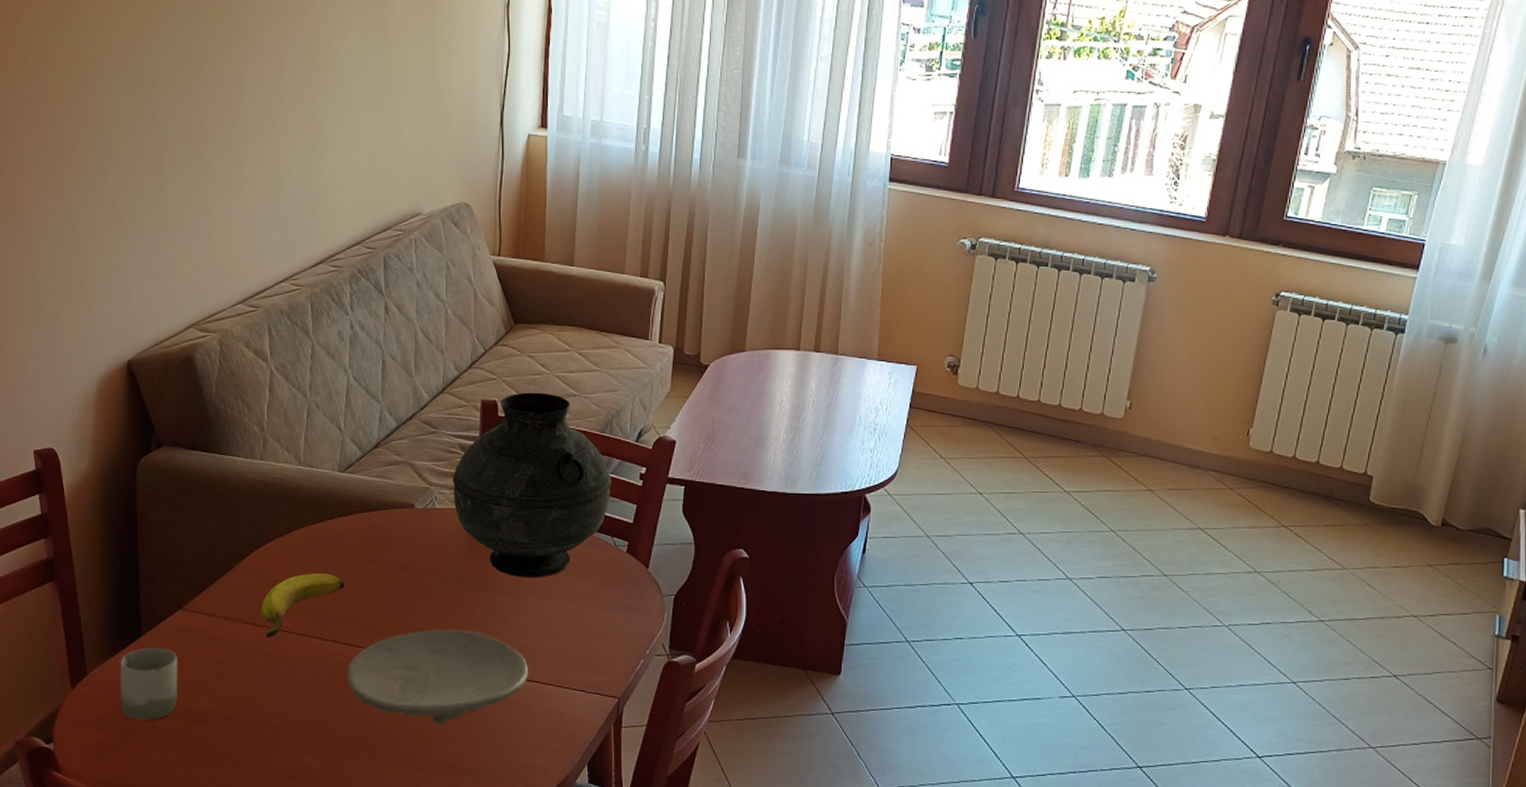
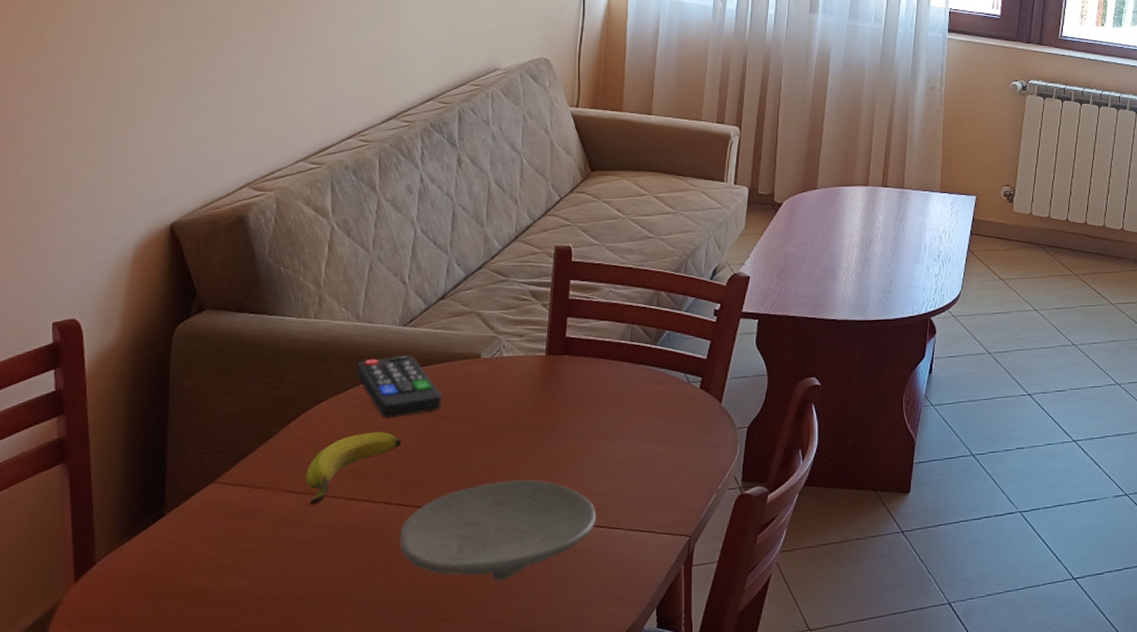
cup: present [119,647,179,720] -> none [133,525,205,610]
remote control: none [301,501,381,561] -> present [357,355,443,419]
vase: present [453,392,612,579] -> none [522,236,686,421]

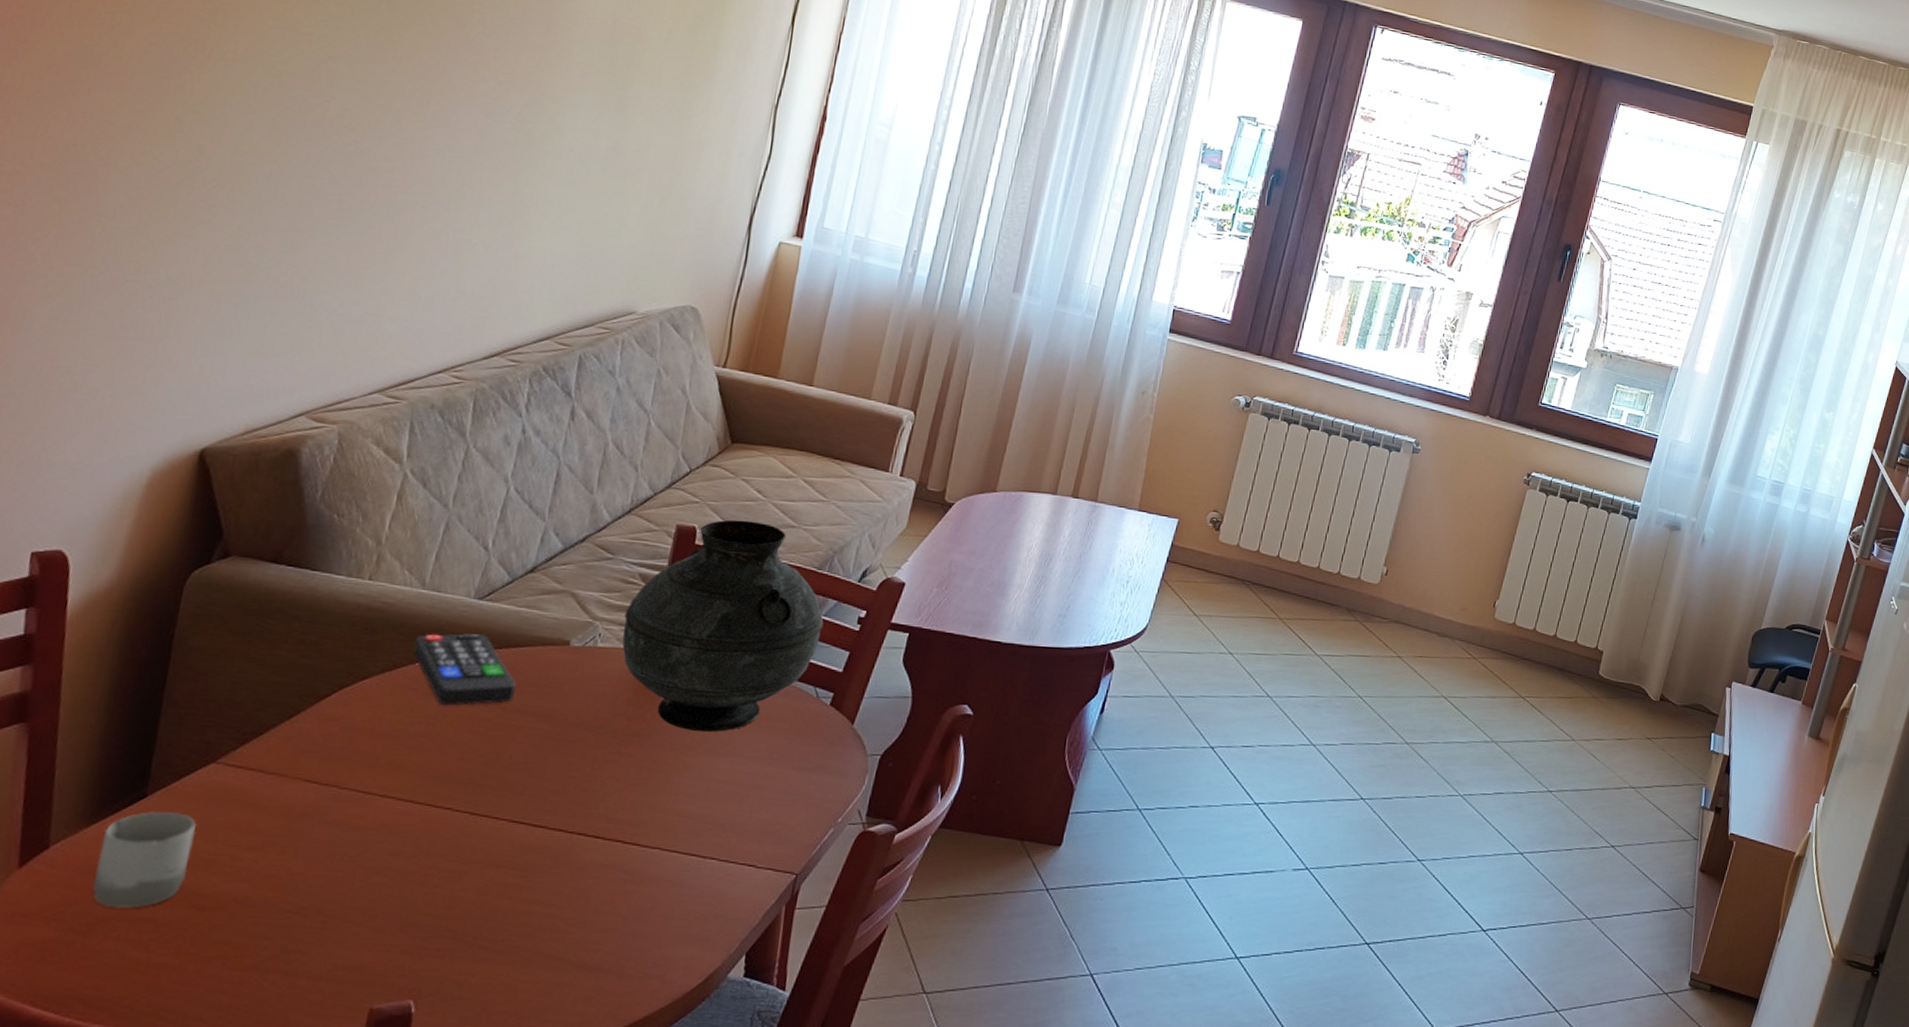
cup: none [133,525,205,610] -> present [92,811,196,909]
banana: present [306,432,401,505] -> none [332,720,459,800]
bowl: present [399,479,597,581] -> none [440,791,688,908]
vase: none [522,236,686,421] -> present [622,519,824,733]

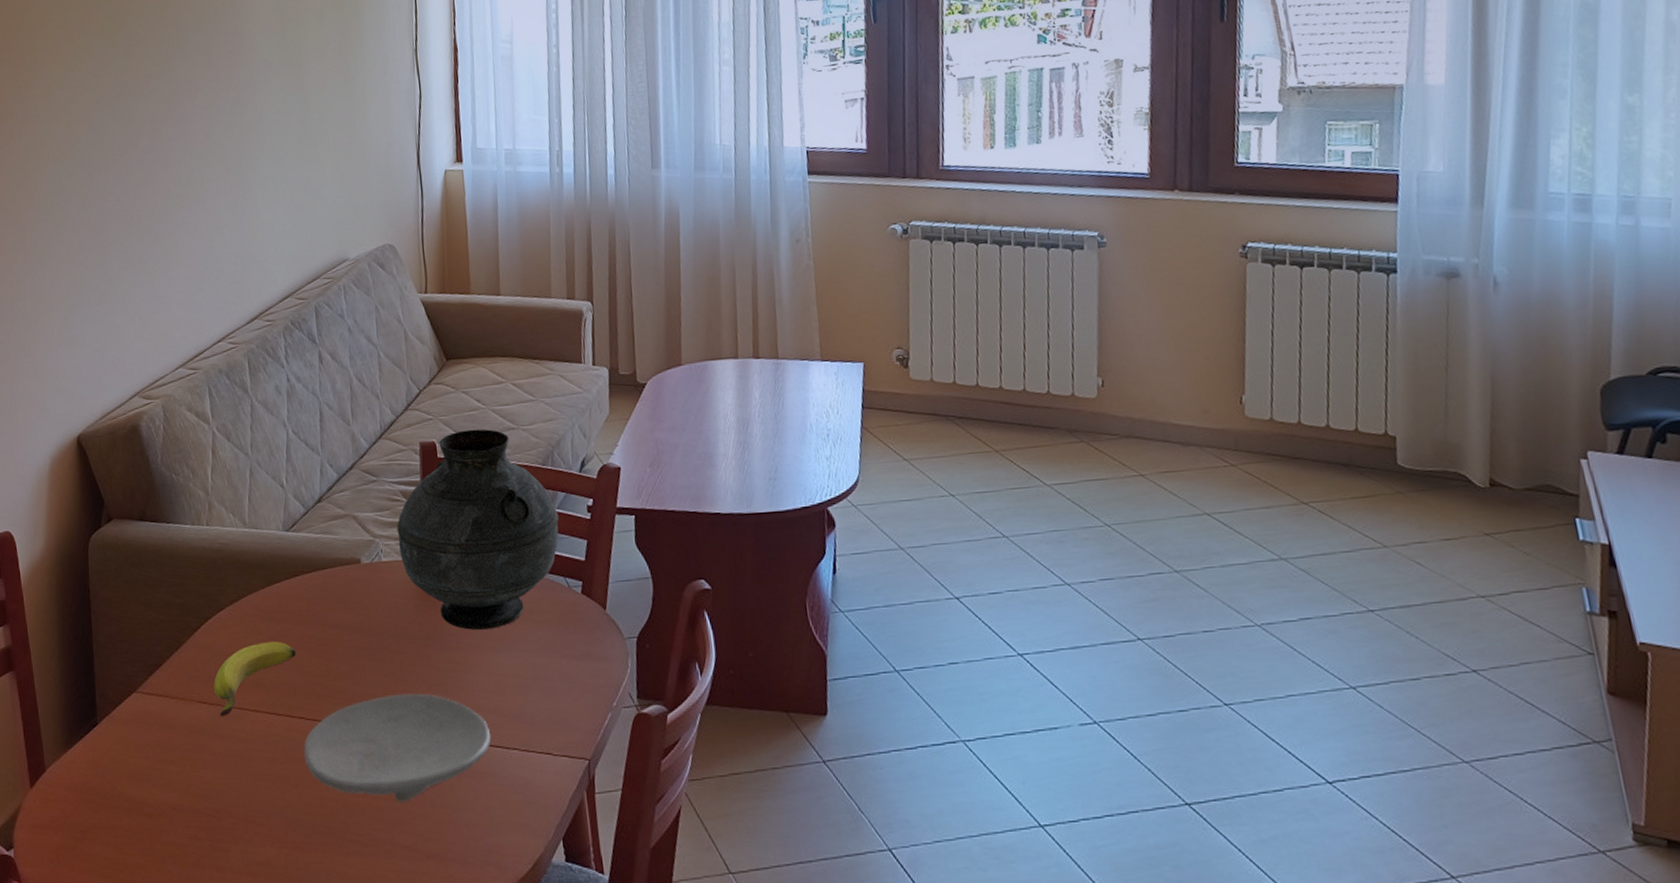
cup: present [92,811,196,909] -> none [77,735,136,818]
banana: none [332,720,459,800] -> present [214,641,296,717]
remote control: present [413,633,517,706] -> none [248,562,329,628]
bowl: none [440,791,688,908] -> present [303,693,492,803]

